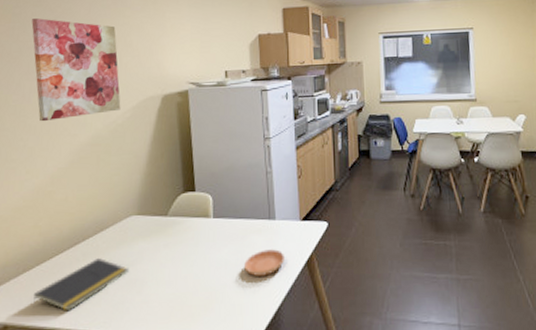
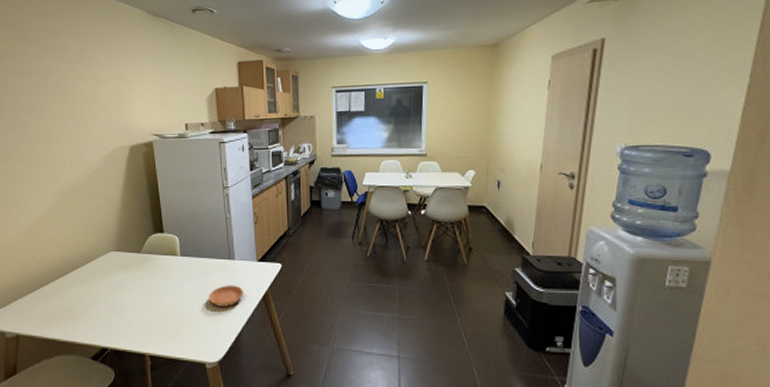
wall art: present [31,18,121,122] -> none [9,72,94,168]
notepad: present [33,258,129,312] -> none [37,286,112,327]

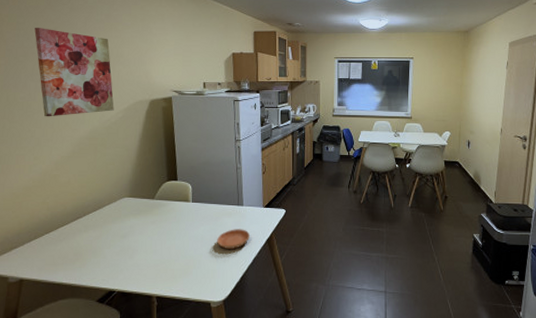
wall art: none [9,72,94,168] -> present [34,28,114,117]

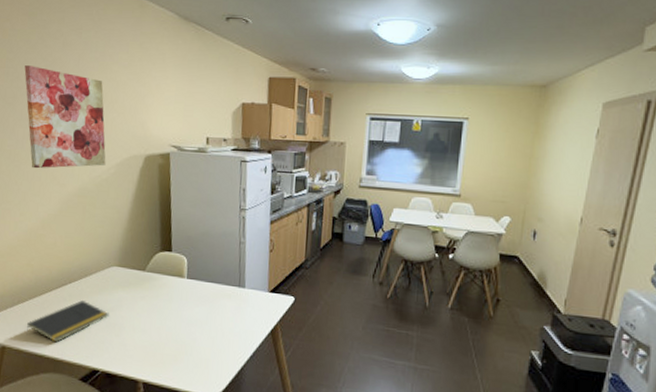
notepad: none [44,230,123,270] -> present [26,300,109,343]
saucer: present [217,229,250,249] -> none [213,314,251,338]

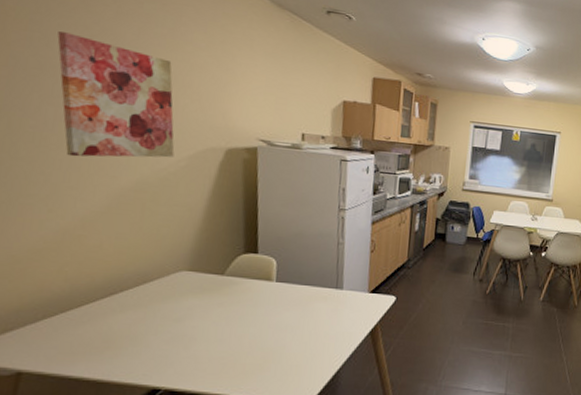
notepad: present [26,300,109,343] -> none [55,311,176,362]

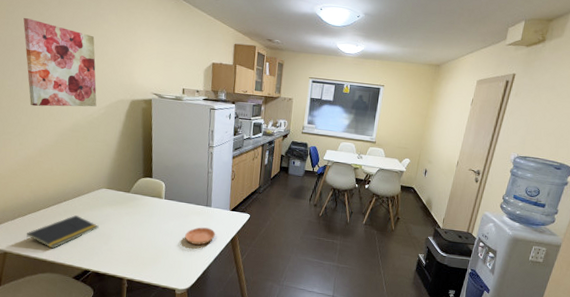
notepad: none [55,311,176,362] -> present [26,215,99,249]
saucer: none [305,317,349,341] -> present [185,227,215,245]

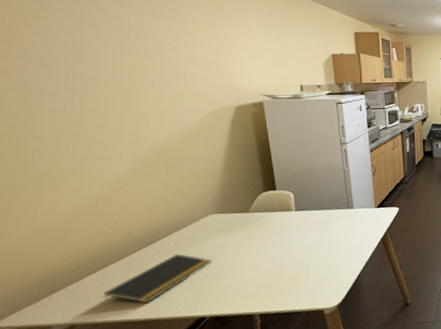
wall art: present [23,18,97,107] -> none [65,23,189,131]
saucer: present [185,227,215,245] -> none [327,231,362,254]

